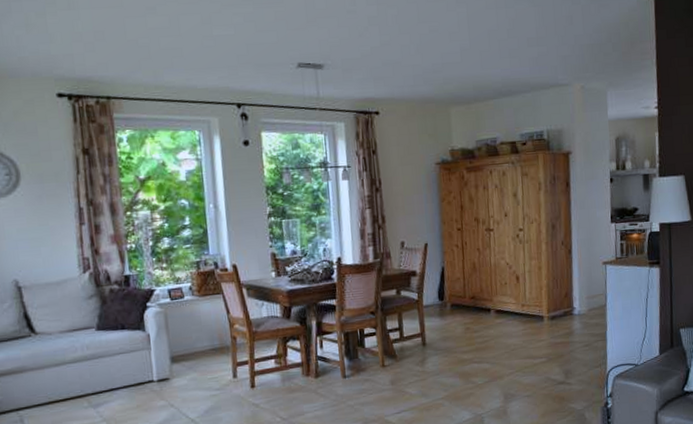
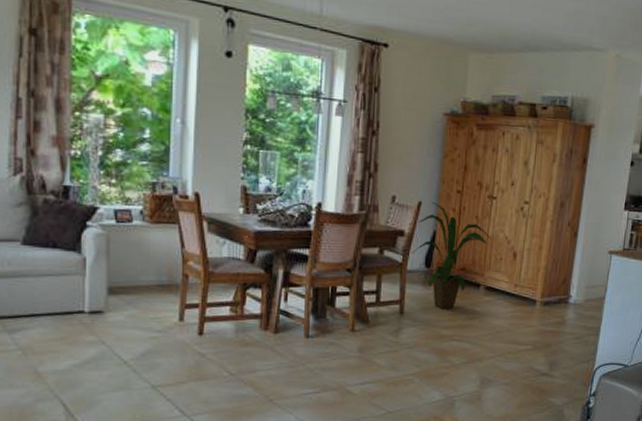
house plant: none [424,241,495,336] -> present [411,201,492,310]

